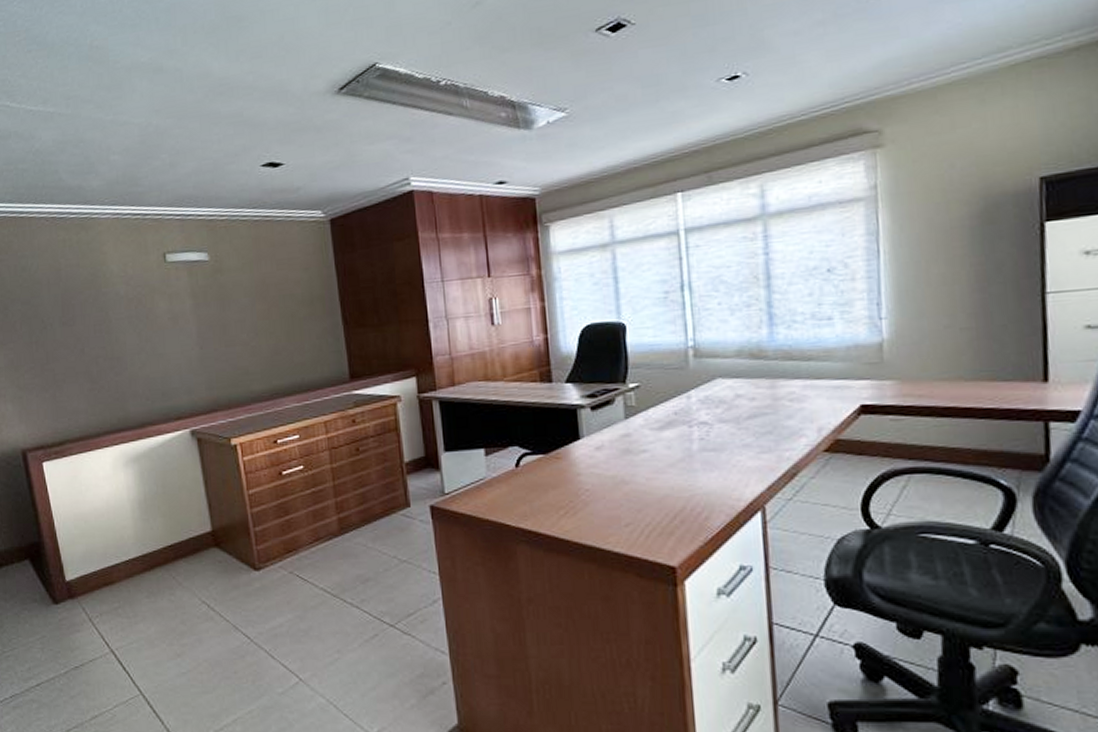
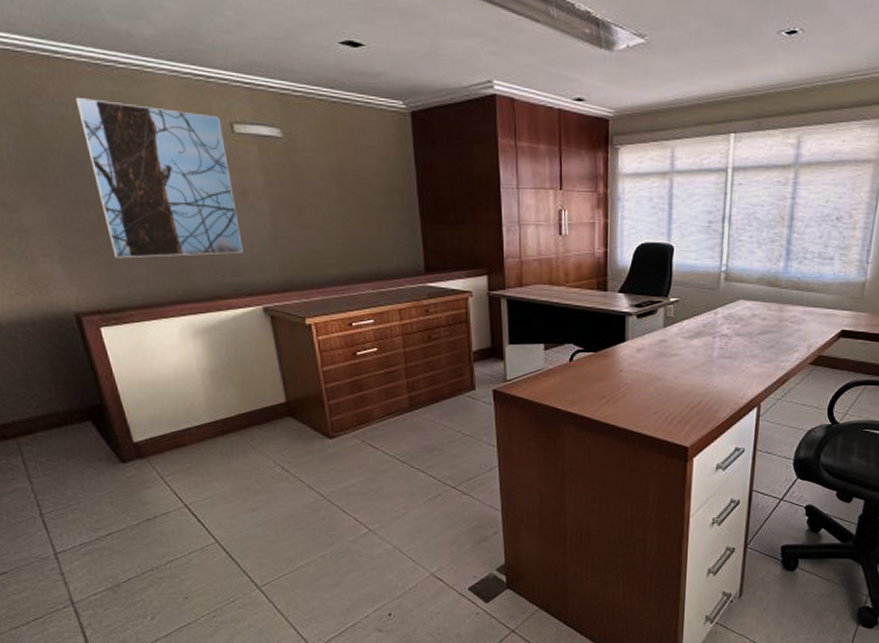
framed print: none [34,248,173,393] -> present [75,96,243,259]

